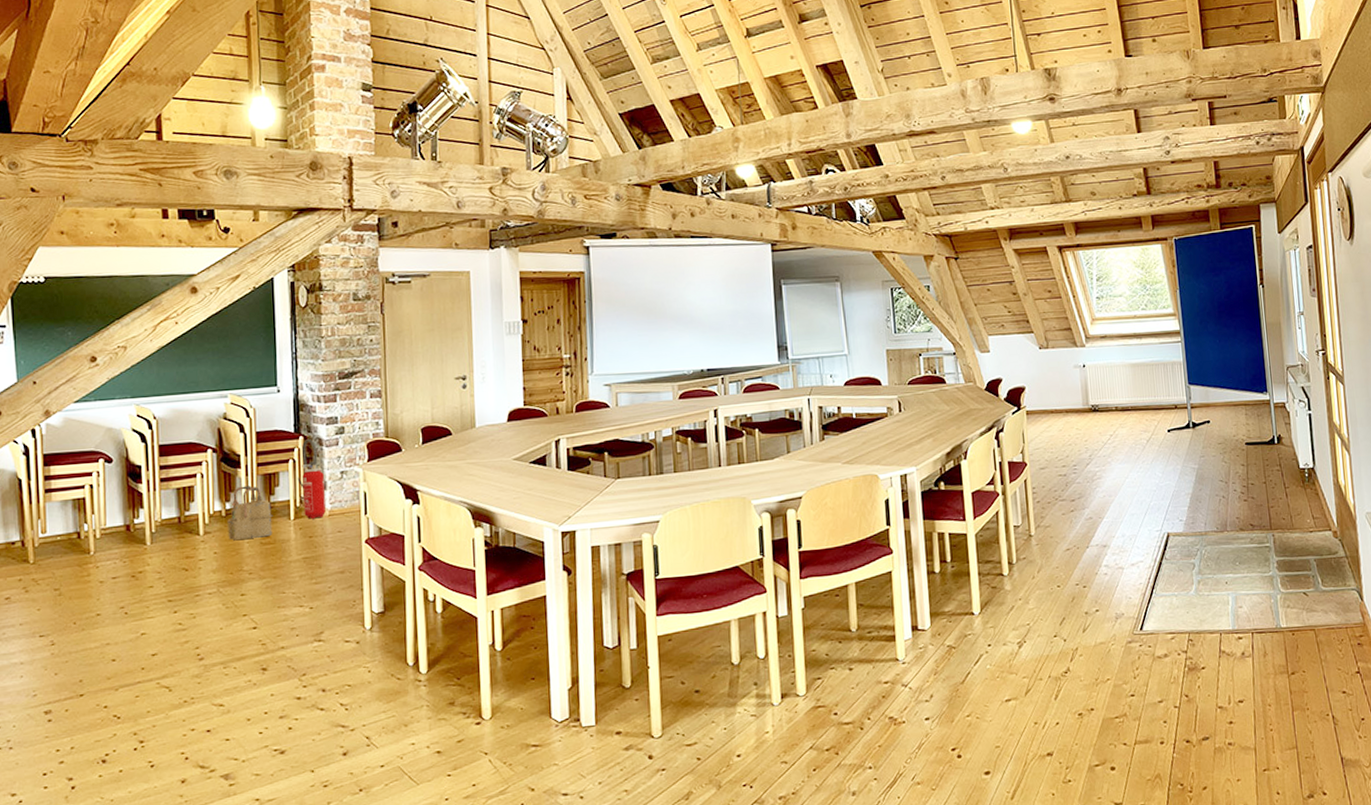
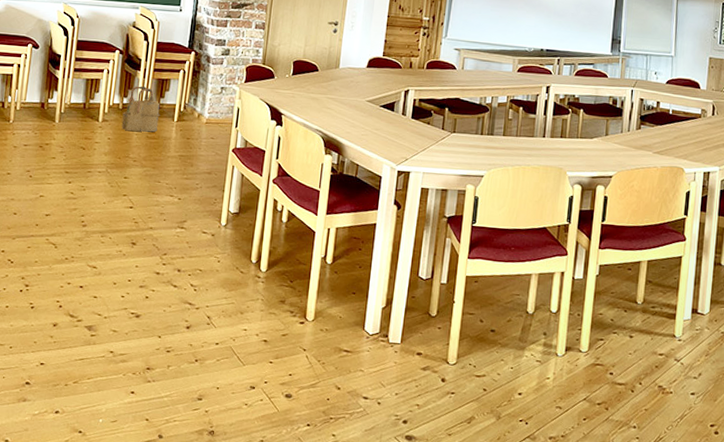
fire extinguisher: present [297,439,328,519] -> none [184,55,210,124]

